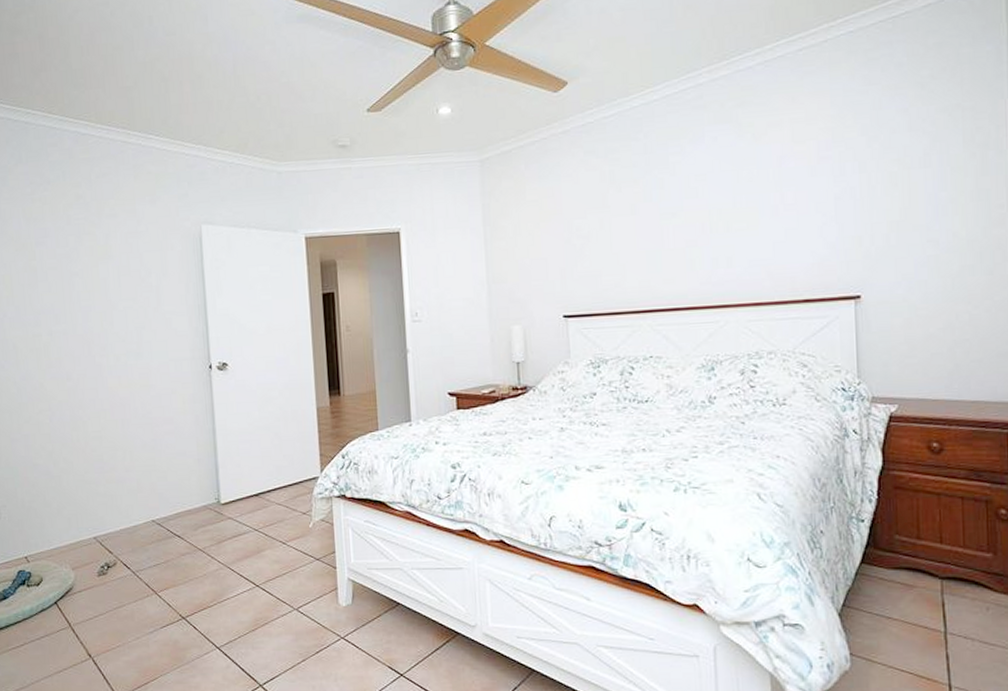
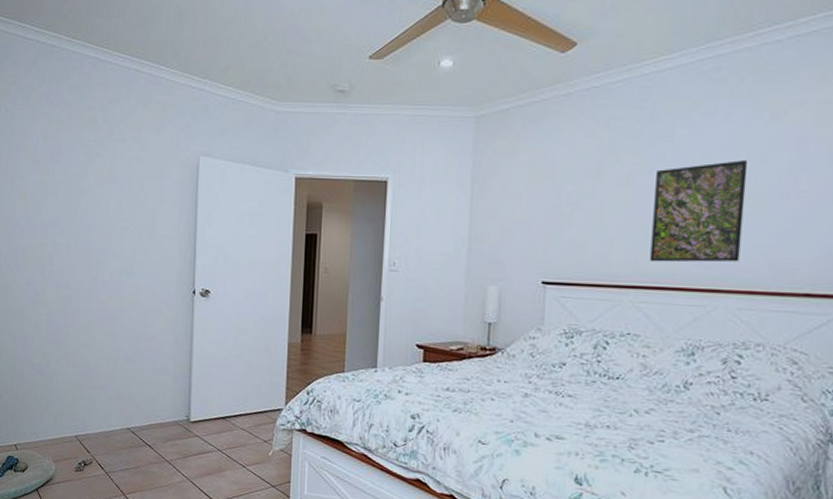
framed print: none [657,180,743,285] -> present [649,160,748,263]

